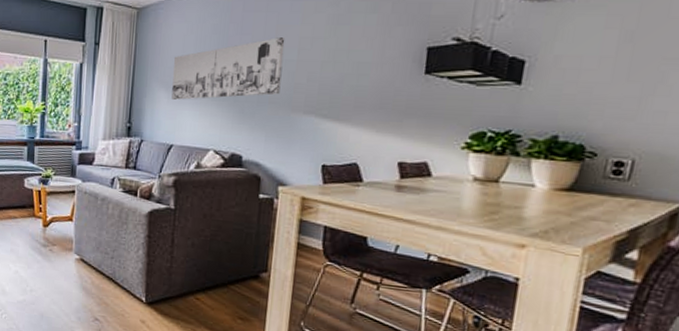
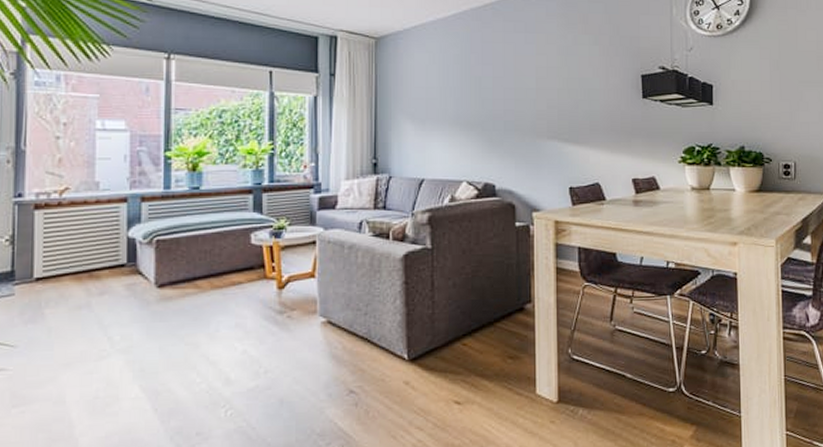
wall art: present [171,37,285,101] -> none [419,67,524,133]

